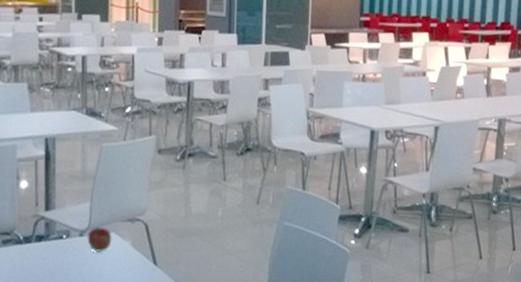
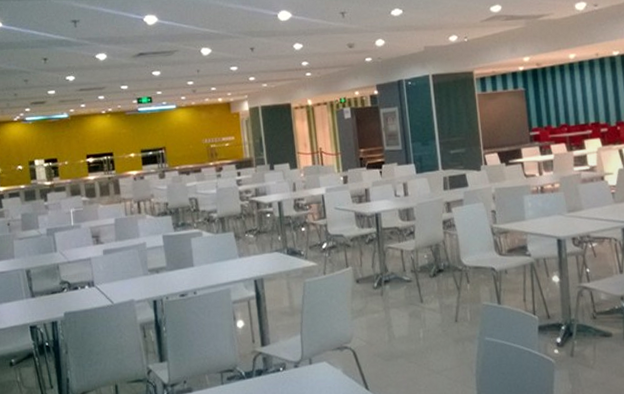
fruit: present [87,227,112,252] -> none [301,357,324,381]

